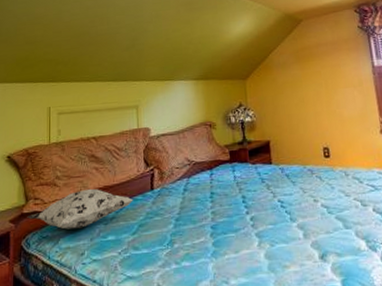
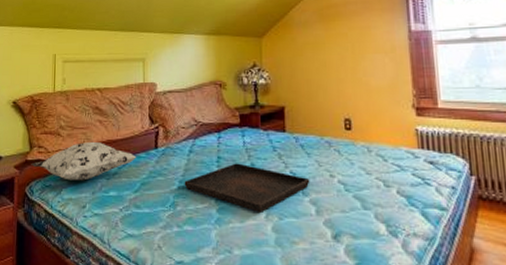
serving tray: none [180,196,297,242] -> present [184,163,310,212]

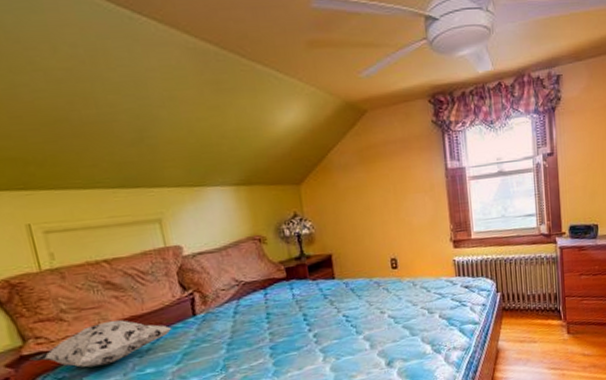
serving tray: present [184,163,310,212] -> none [233,315,363,358]

